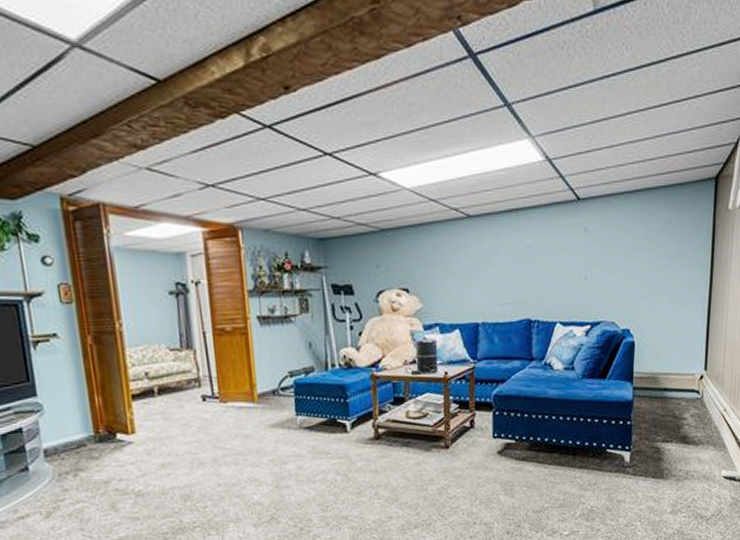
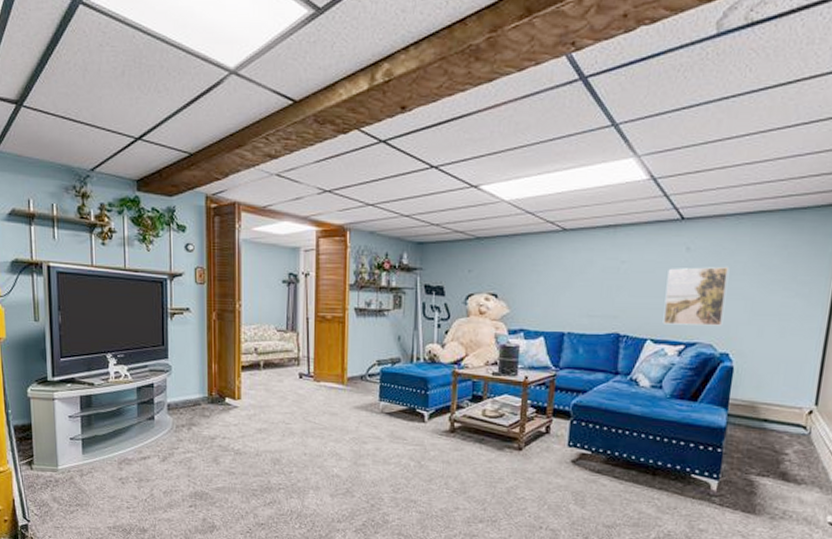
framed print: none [569,245,624,306] -> present [663,267,730,326]

